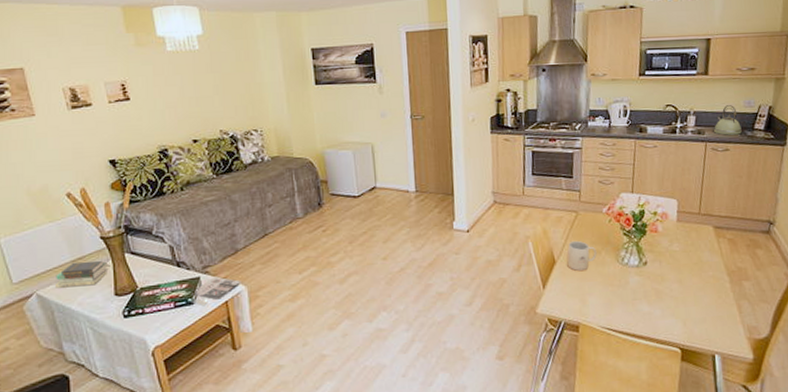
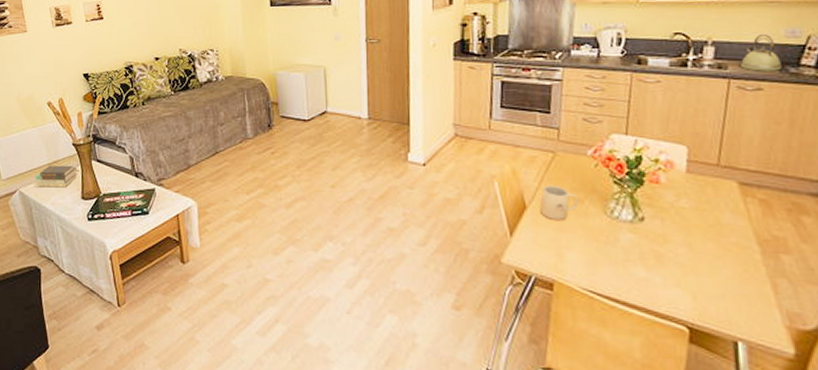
magazine: present [192,278,241,305] -> none [147,191,192,216]

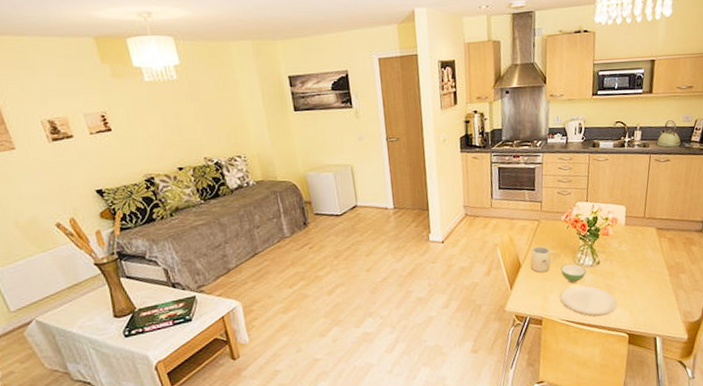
books: present [33,165,78,188] -> none [53,285,105,314]
plate: none [582,245,672,293] -> present [560,285,618,316]
bowl: none [583,214,623,242] -> present [560,263,587,284]

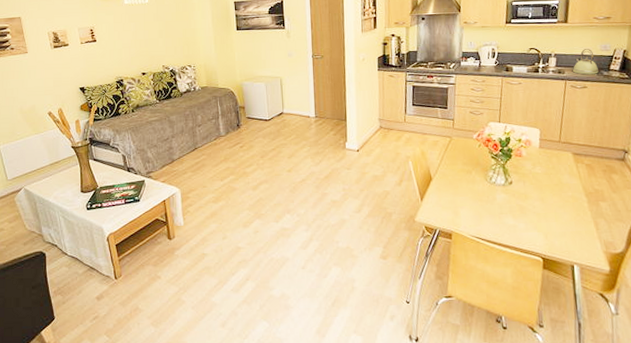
mug: present [530,246,557,273] -> none [441,161,468,188]
bowl: present [560,263,587,284] -> none [471,181,499,201]
plate: present [560,285,618,316] -> none [471,203,531,236]

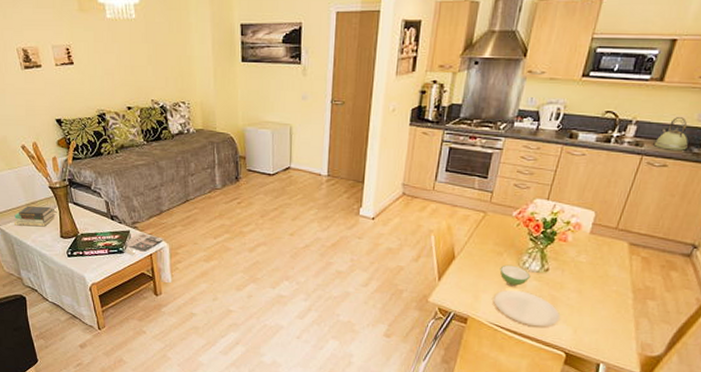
books: none [37,164,77,185] -> present [13,205,56,227]
magazine: none [138,181,176,203] -> present [123,233,164,255]
bowl: none [471,181,499,201] -> present [499,264,531,287]
plate: none [471,203,531,236] -> present [494,289,561,327]

